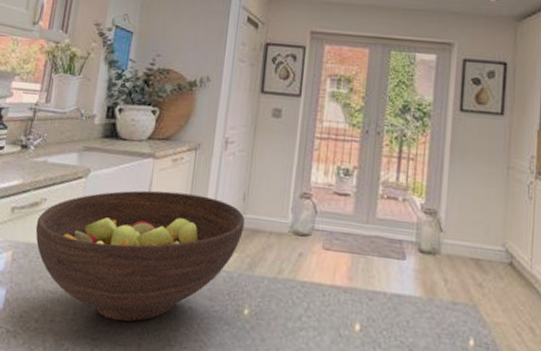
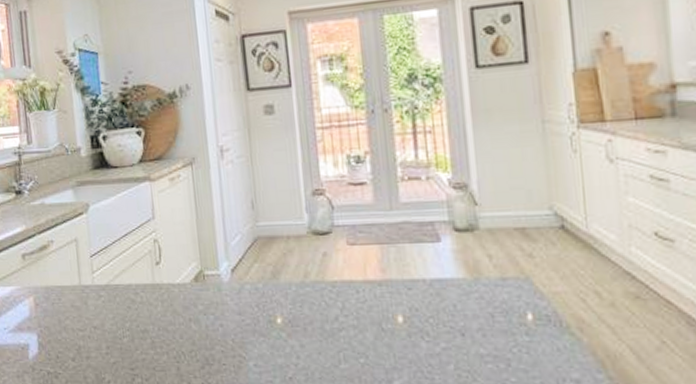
fruit bowl: present [35,190,245,322] -> none [49,210,259,348]

